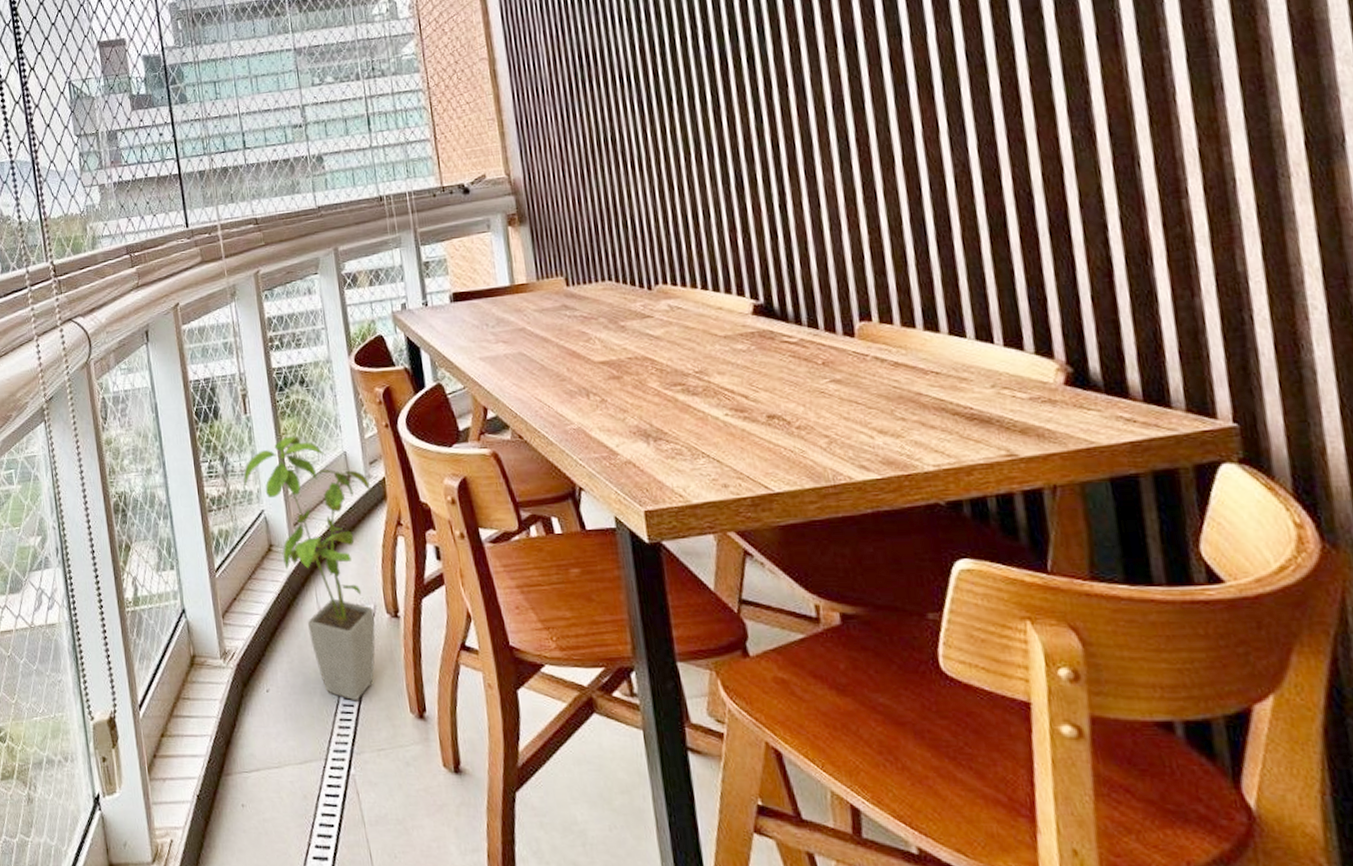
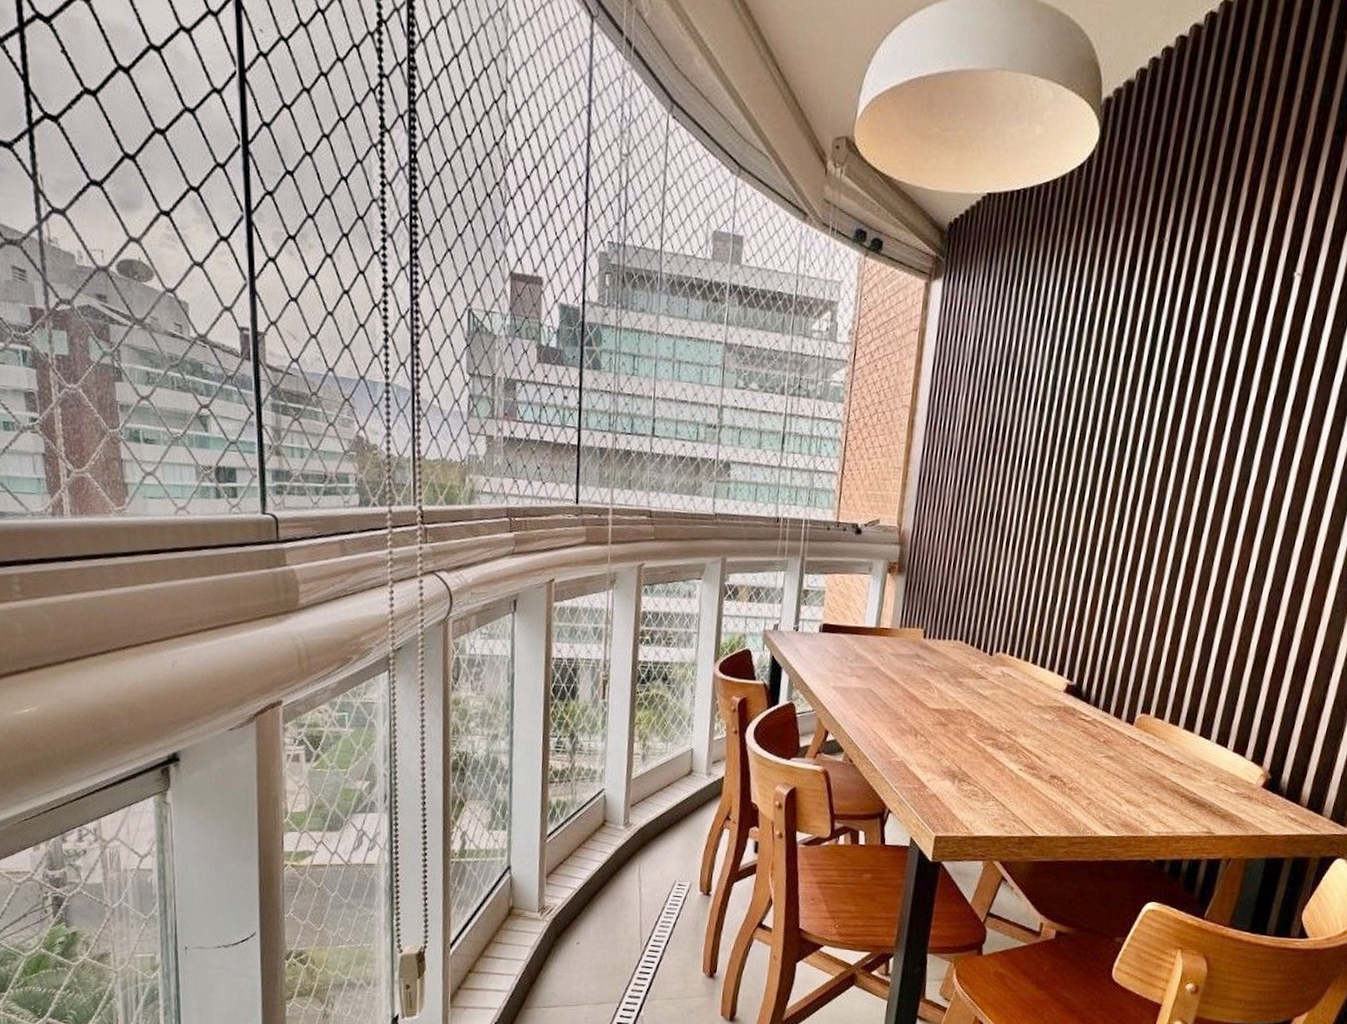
house plant: present [243,435,375,701] -> none [588,726,709,959]

